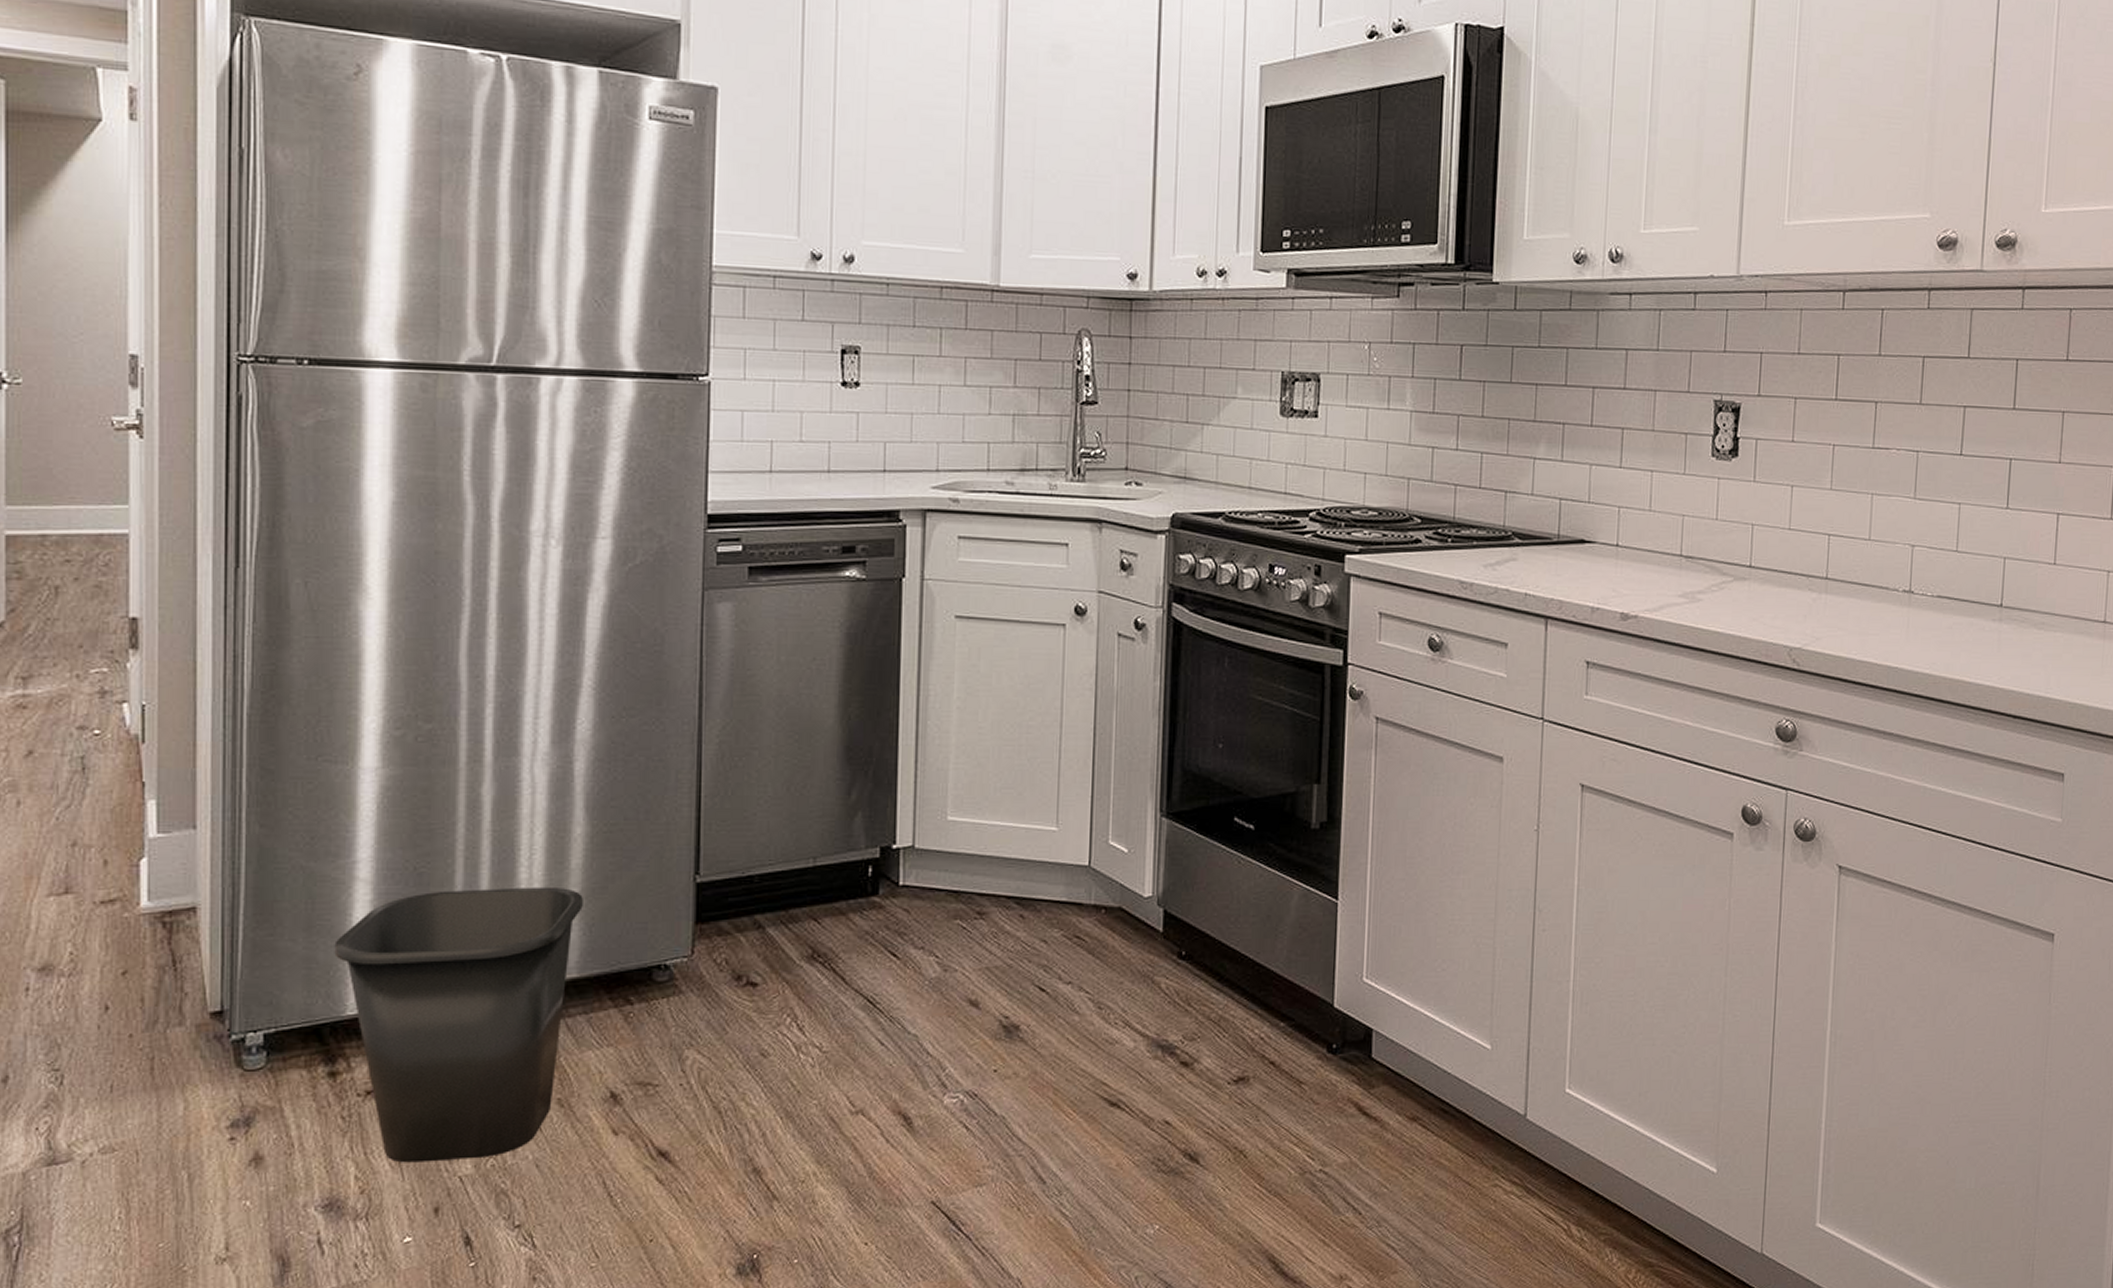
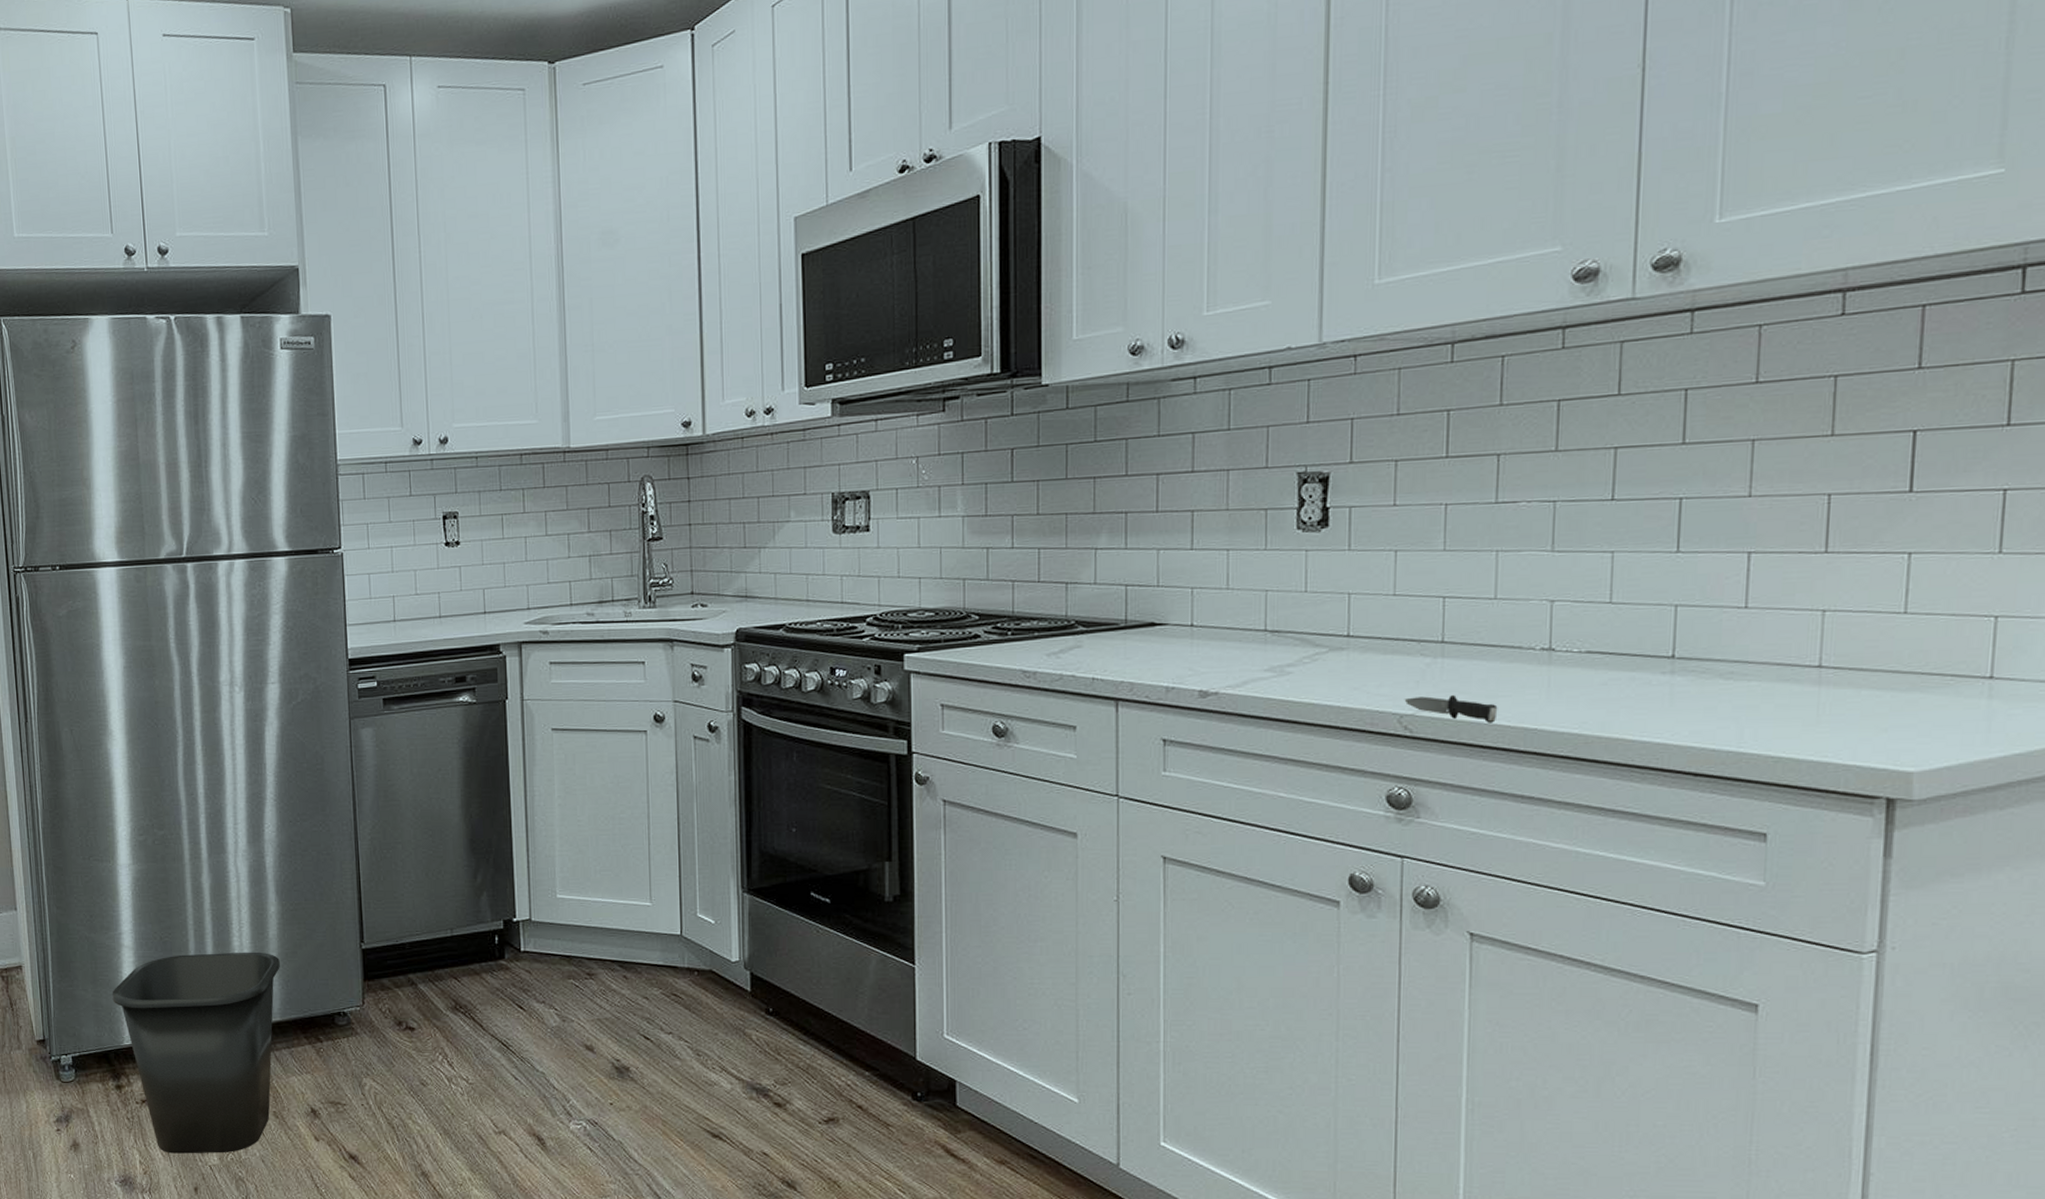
knife: none [1793,630,1868,660] -> present [1404,694,1498,723]

